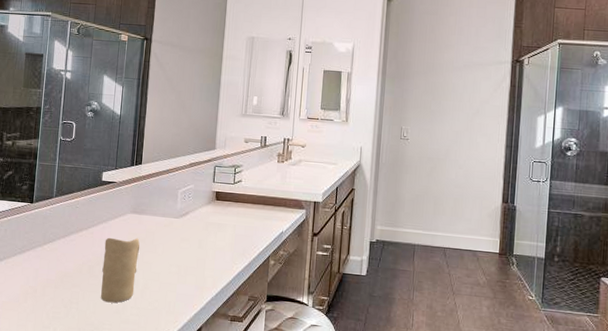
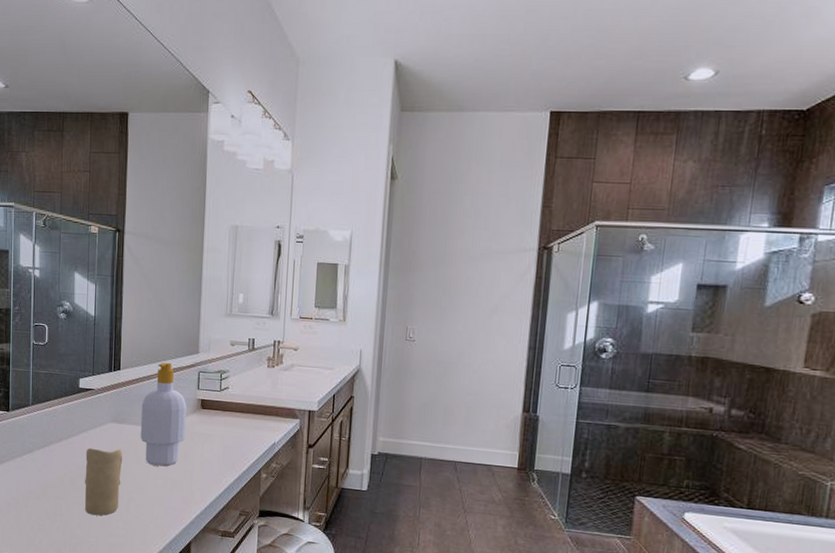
soap bottle: none [157,157,202,255] -> present [140,362,186,467]

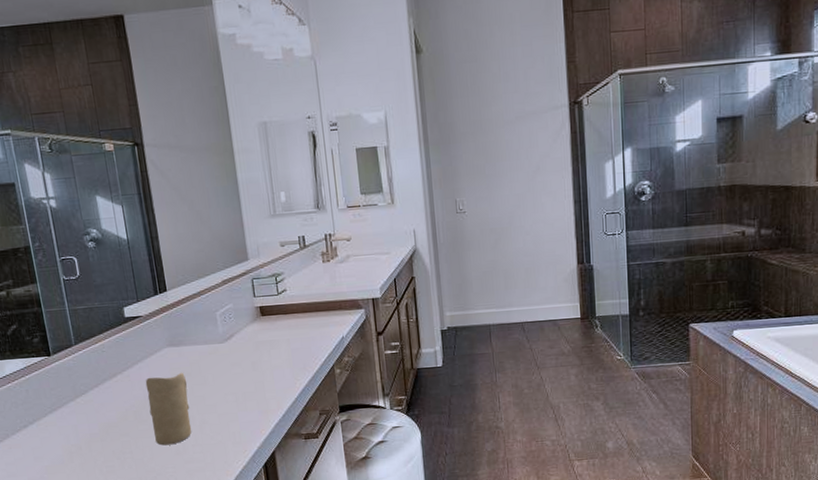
soap bottle: present [140,362,186,467] -> none [196,274,250,383]

